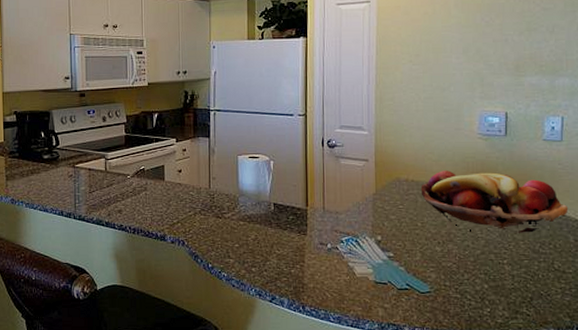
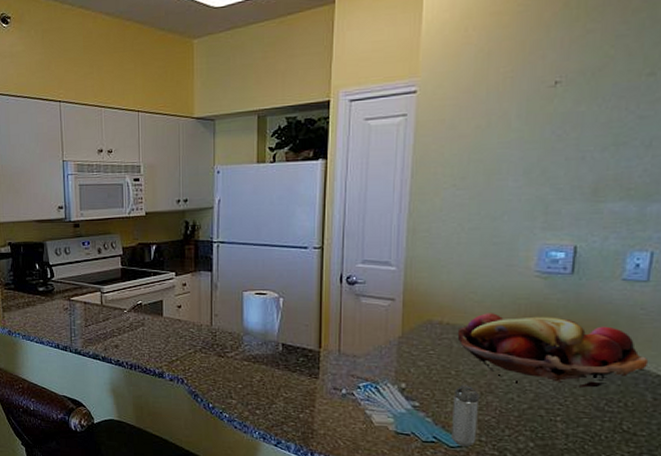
shaker: none [421,235,442,291] -> present [452,384,480,447]

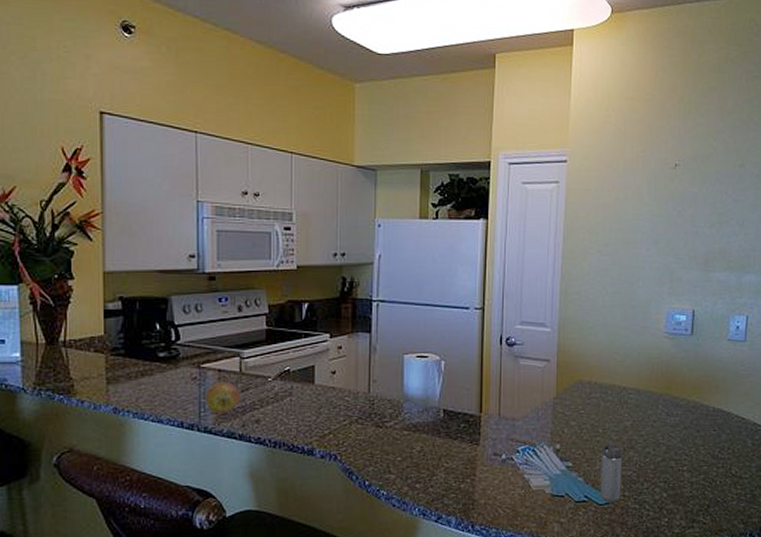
apple: none [75,311,102,339] -> present [205,381,240,414]
fruit basket: present [457,313,649,389] -> none [603,372,748,439]

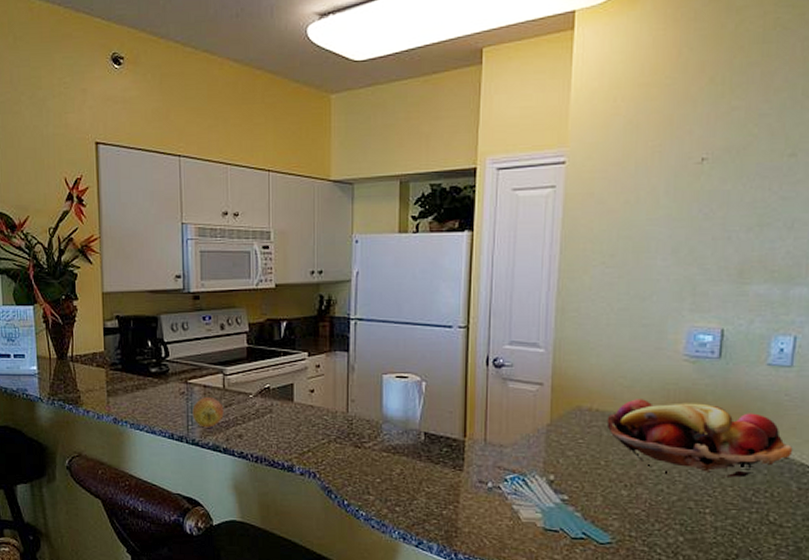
shaker: present [600,441,623,503] -> none [601,475,630,543]
fruit basket: none [603,372,748,439] -> present [606,399,793,479]

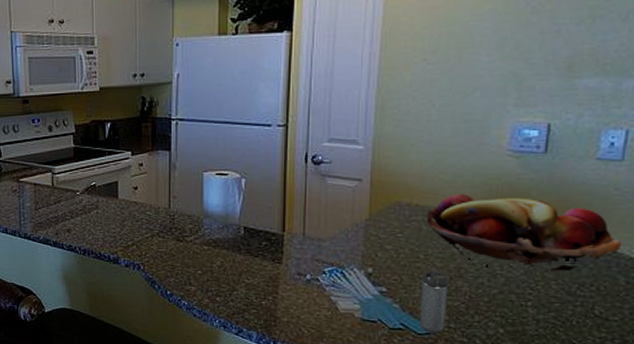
apple: present [192,396,224,428] -> none [24,194,53,223]
shaker: none [601,475,630,543] -> present [420,269,449,333]

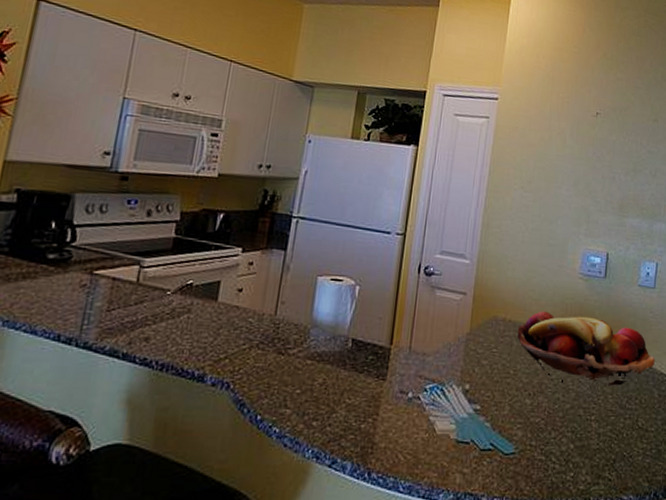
shaker: present [420,269,449,333] -> none [506,384,533,452]

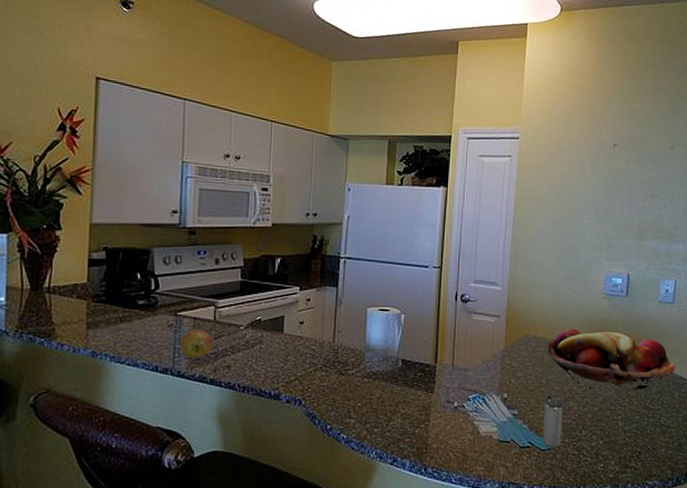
apple: none [90,290,133,328] -> present [180,328,213,359]
shaker: none [506,384,533,452] -> present [543,392,564,449]

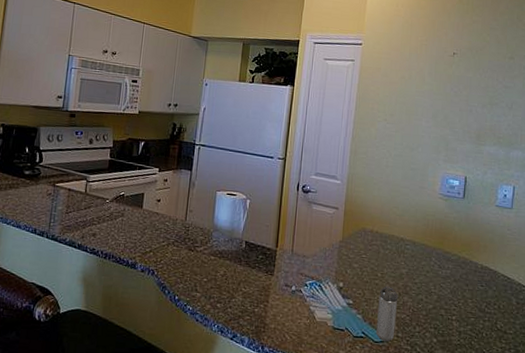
apple: present [180,328,213,359] -> none [55,198,83,226]
fruit basket: present [547,328,676,391] -> none [383,225,514,292]

